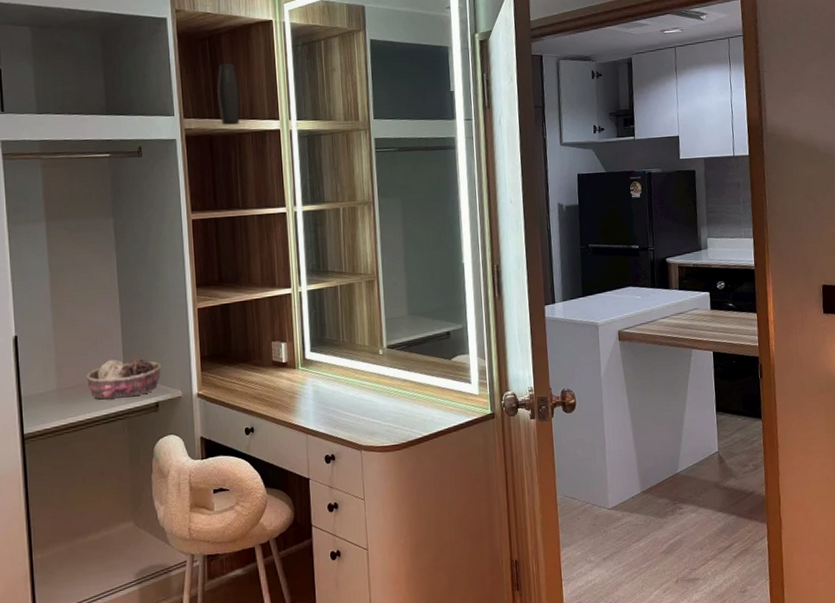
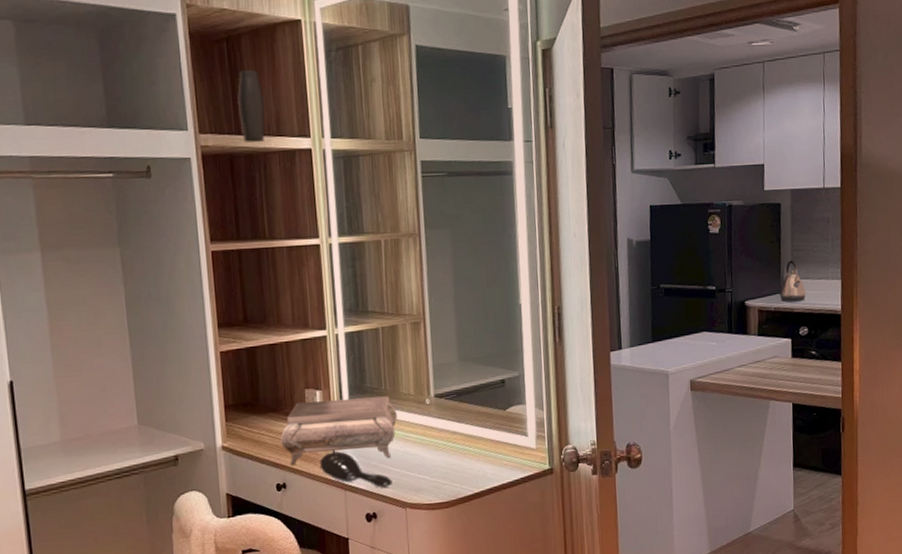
decorative basket: present [86,358,162,400] -> none [94,406,181,453]
jewelry box: none [249,347,354,412] -> present [280,396,397,466]
hairbrush: none [283,398,349,432] -> present [319,451,392,488]
kettle: none [697,221,722,260] -> present [779,260,806,303]

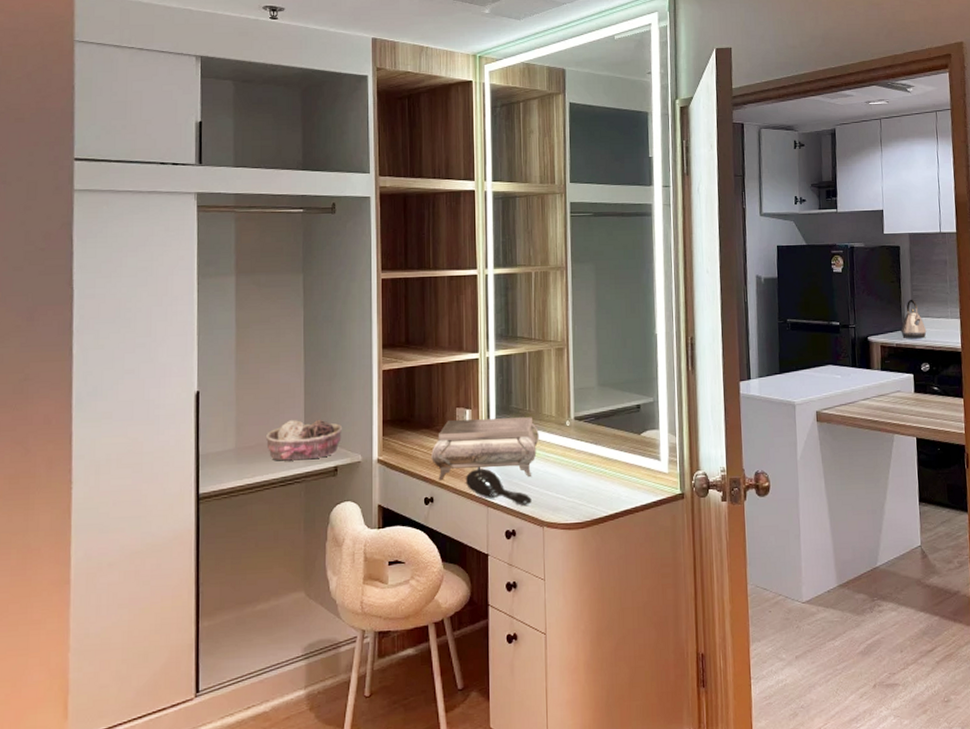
decorative basket: none [94,406,181,453] -> present [265,419,343,461]
vase: present [236,70,266,143] -> none [413,123,436,185]

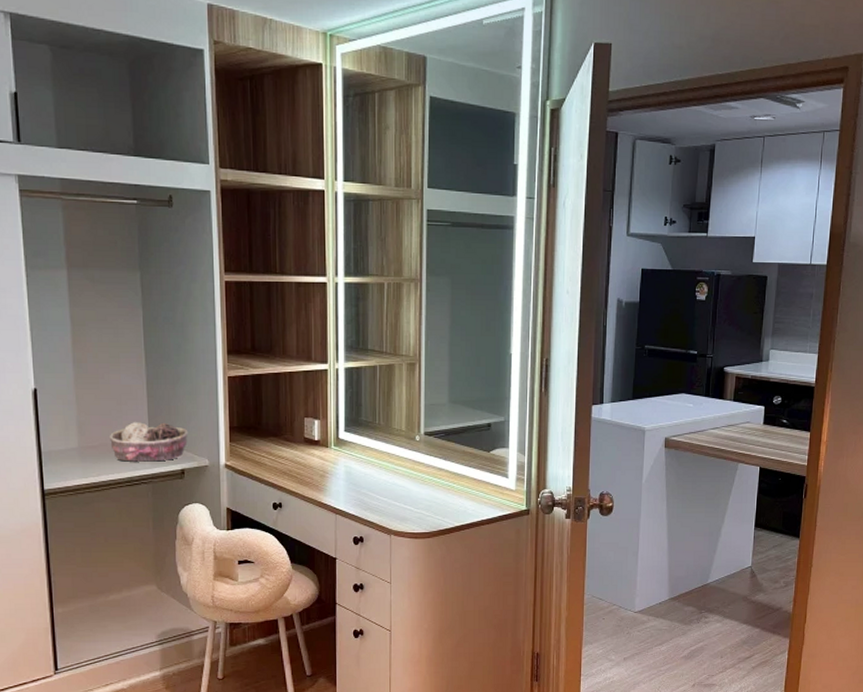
jewelry box: present [431,417,539,481] -> none [279,429,388,488]
hairbrush: present [465,468,532,506] -> none [313,478,380,514]
kettle: present [900,299,927,340] -> none [757,331,784,373]

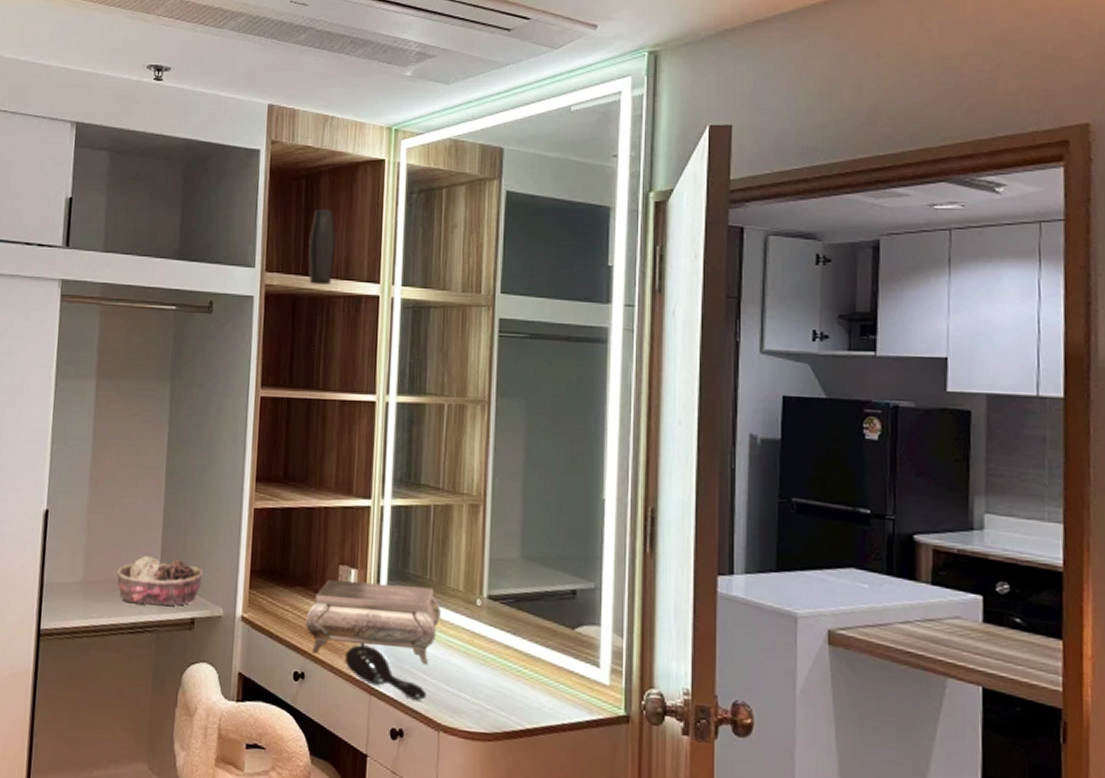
vase: none [256,109,283,181] -> present [308,209,336,286]
jewelry box: none [279,429,388,488] -> present [305,579,441,664]
hairbrush: none [313,478,380,514] -> present [344,645,426,701]

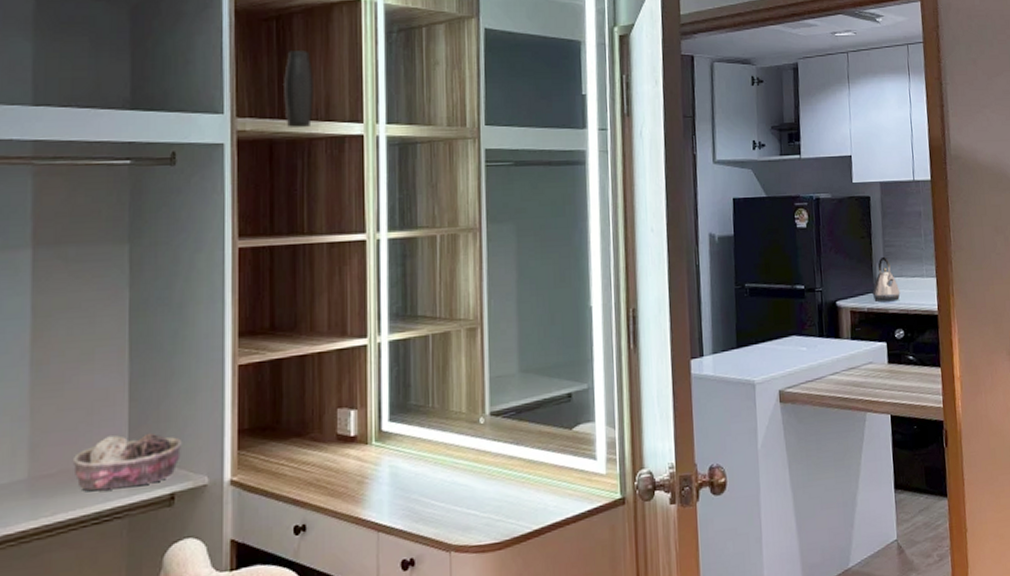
jewelry box: present [305,579,441,664] -> none [304,415,445,503]
hairbrush: present [344,645,426,701] -> none [348,483,436,527]
kettle: none [966,487,1008,548] -> present [872,256,901,304]

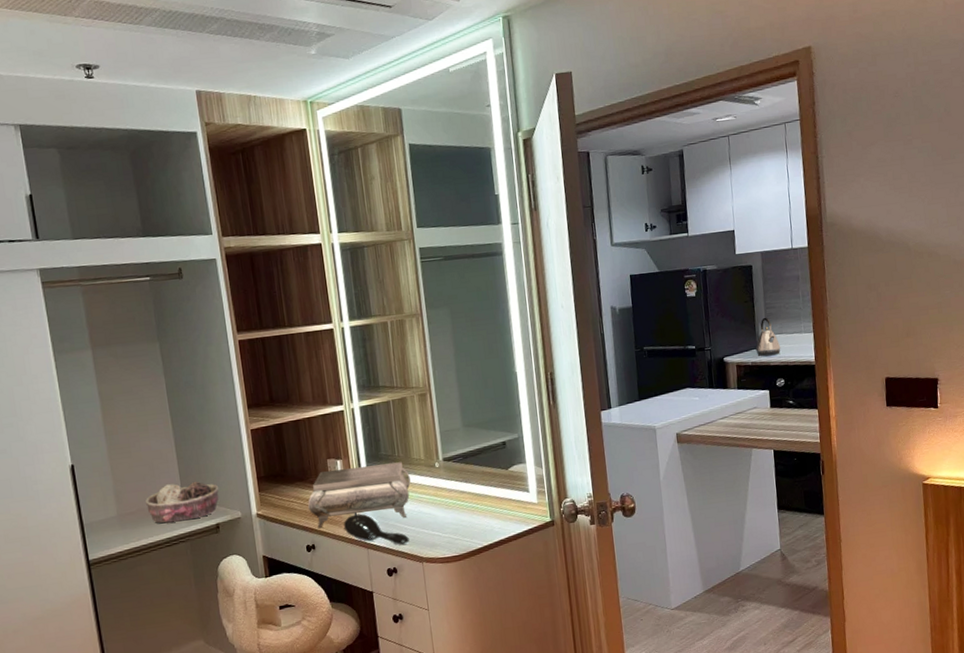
vase: present [282,51,313,128] -> none [253,177,280,242]
jewelry box: none [304,415,445,503] -> present [308,462,411,529]
hairbrush: none [348,483,436,527] -> present [343,514,410,545]

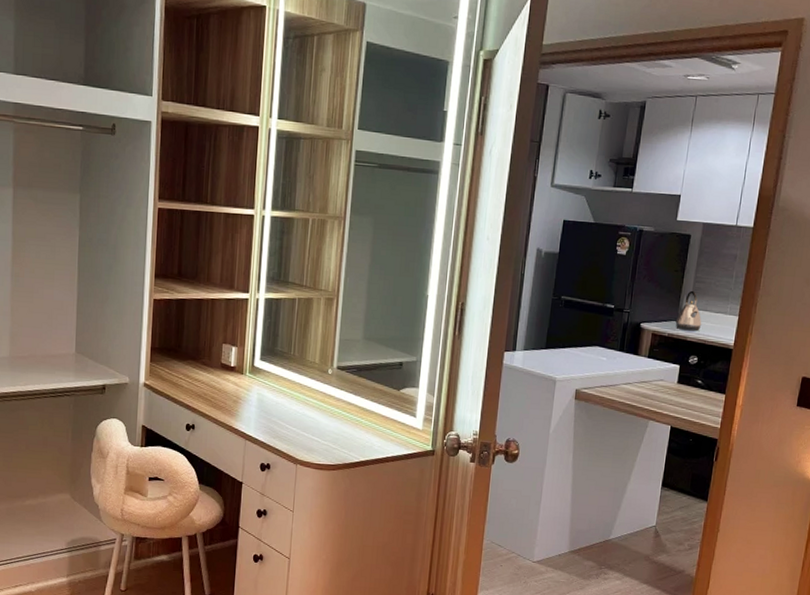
decorative basket: present [145,481,219,524] -> none [38,336,112,376]
jewelry box: present [308,462,411,529] -> none [195,354,301,417]
hairbrush: present [343,514,410,545] -> none [226,403,288,443]

